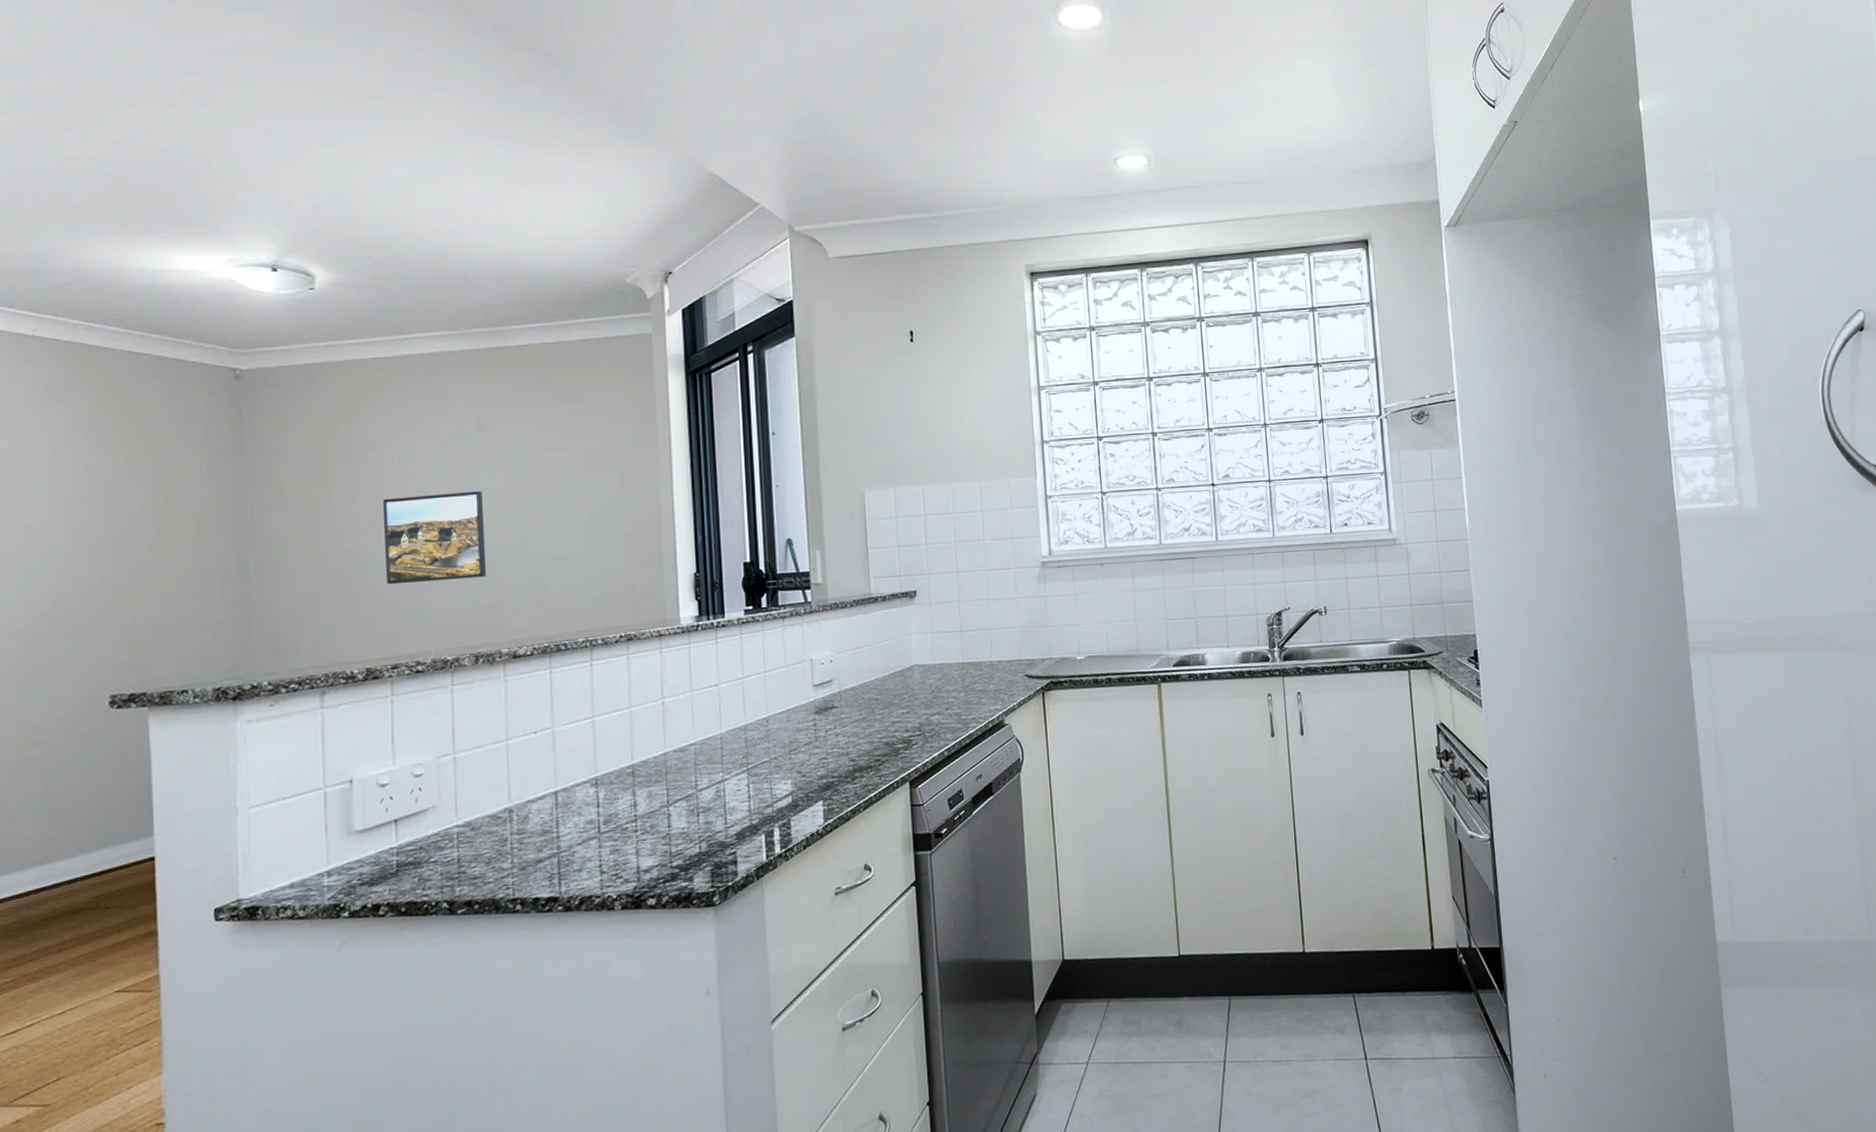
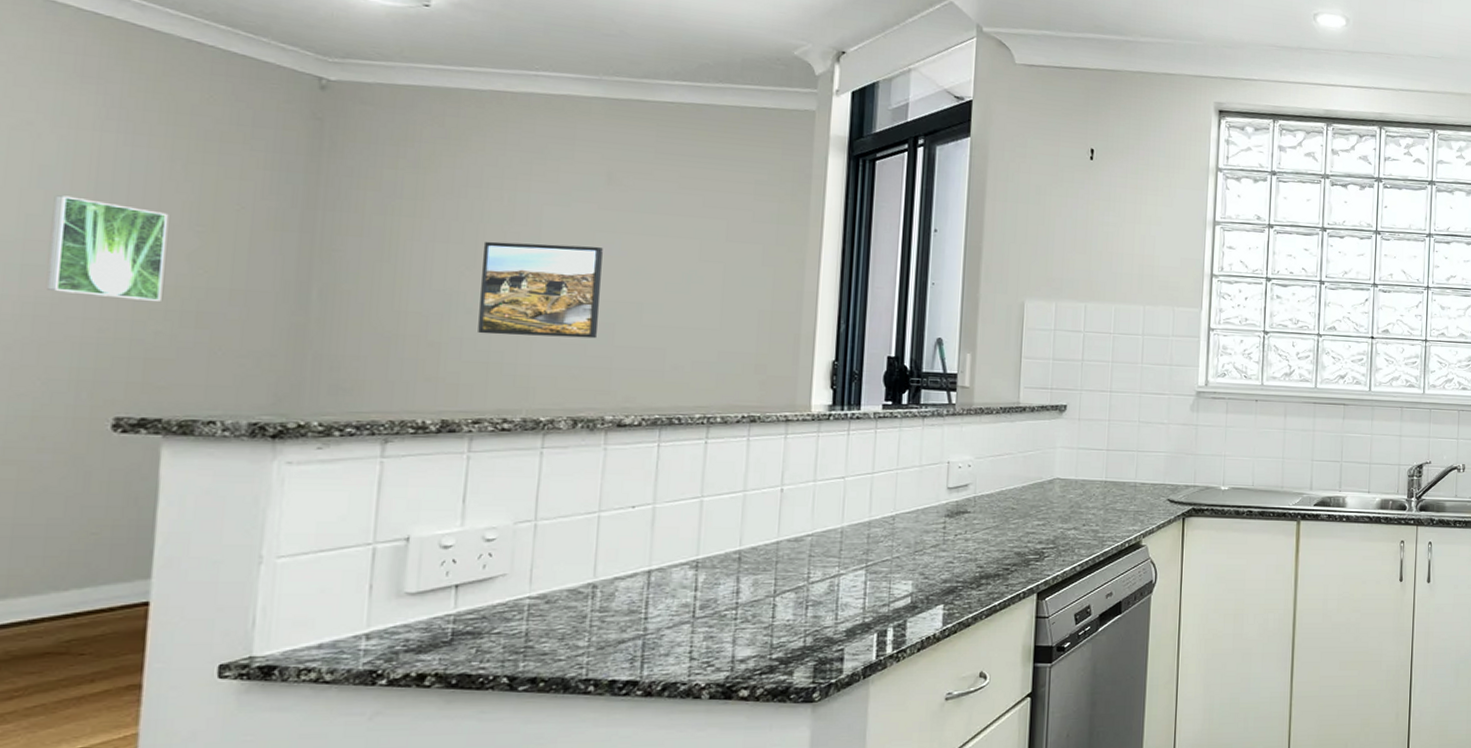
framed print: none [44,504,134,590] -> present [47,195,169,301]

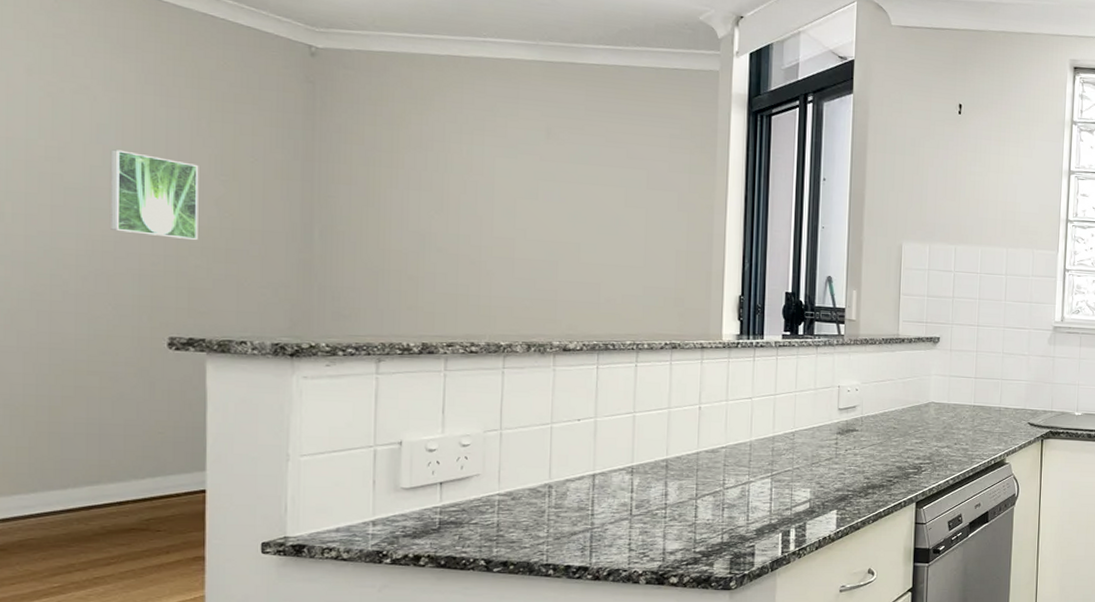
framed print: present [478,241,603,339] -> none [447,189,545,274]

